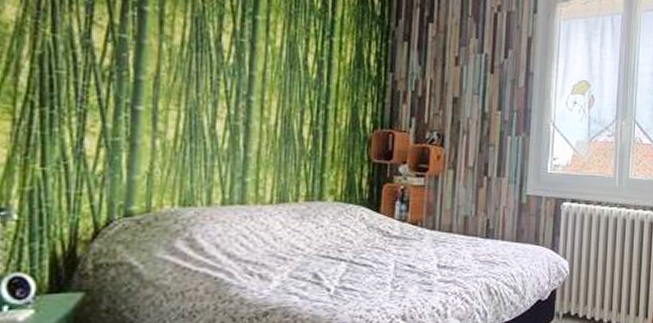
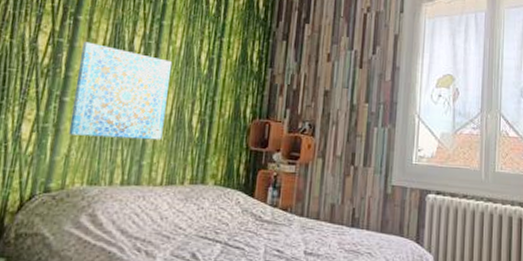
wall art: none [148,38,273,154] -> present [68,42,173,141]

